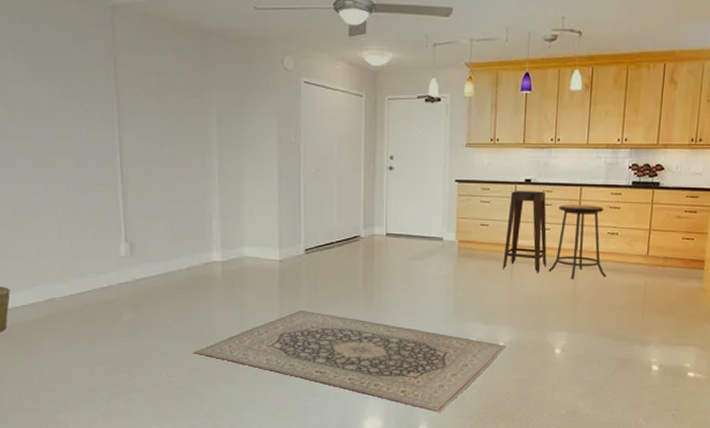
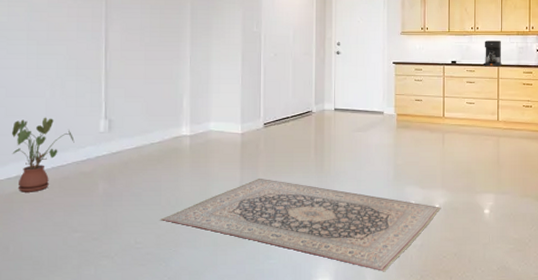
house plant: none [23,239,93,321] -> present [11,117,75,192]
bar stool: present [503,191,547,273] -> none [436,71,473,142]
bar stool: present [548,205,607,280] -> none [475,82,525,147]
coffee maker: none [562,155,587,187] -> present [483,40,502,67]

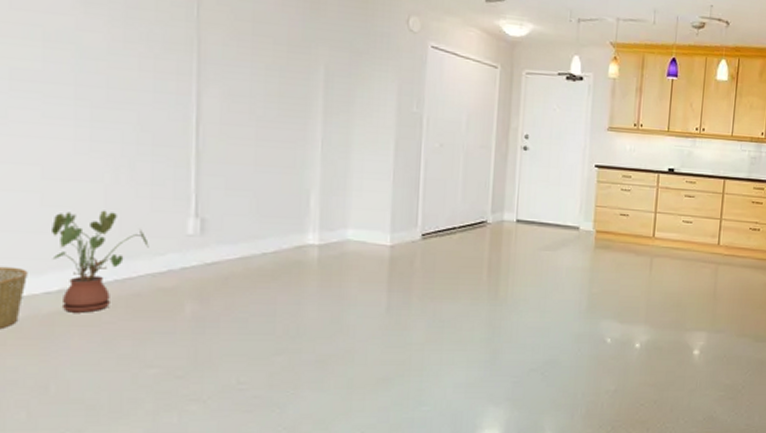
area rug: present [160,178,441,272] -> none [273,303,642,422]
coffee maker: present [483,40,502,67] -> none [706,146,732,180]

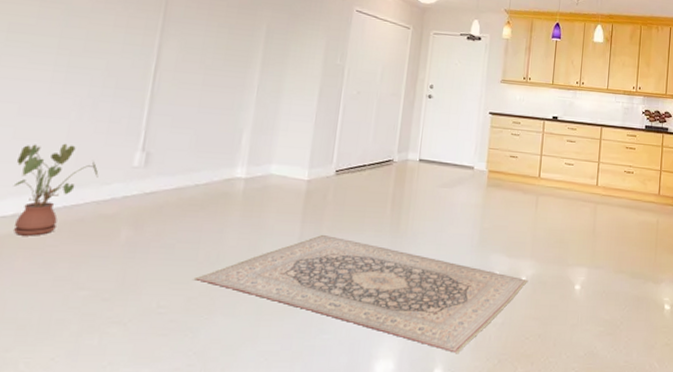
area rug: none [273,303,642,422] -> present [193,234,528,354]

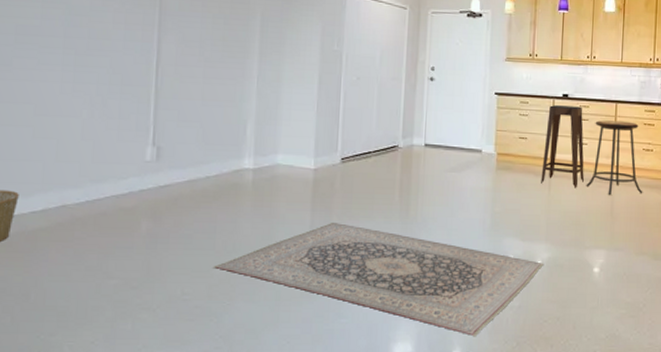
house plant: present [12,143,99,236] -> none [38,141,115,230]
bar stool: none [529,126,571,207] -> present [541,105,584,188]
bar stool: none [571,142,623,215] -> present [586,120,643,196]

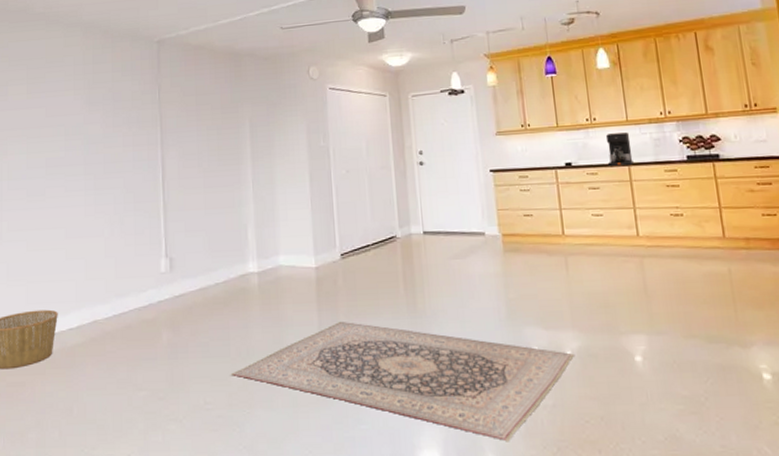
bar stool: present [541,105,584,188] -> none [552,174,606,266]
bar stool: present [586,120,643,196] -> none [608,185,680,271]
coffee maker: none [598,72,622,103] -> present [605,132,634,167]

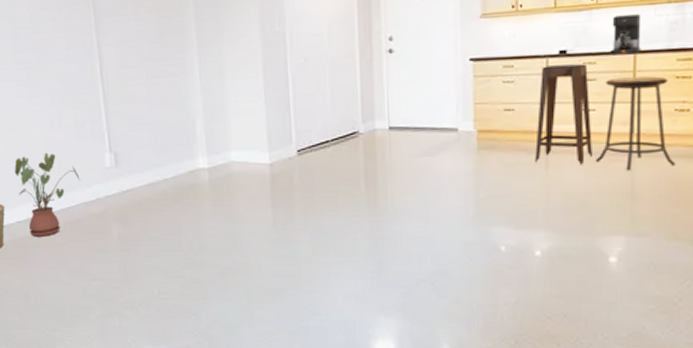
house plant: none [71,258,135,345] -> present [14,152,81,237]
area rug: present [230,321,574,442] -> none [183,218,543,335]
bar stool: none [552,174,606,266] -> present [535,64,592,165]
bar stool: none [608,185,680,271] -> present [595,76,676,171]

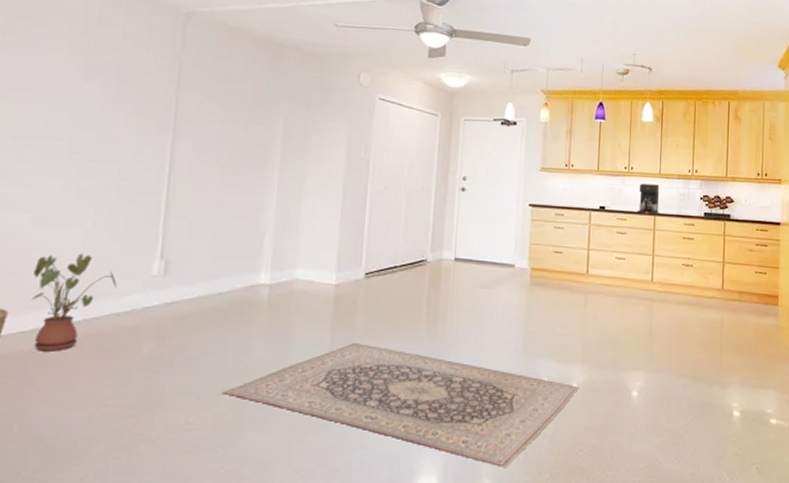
area rug: none [183,218,543,335] -> present [221,342,579,469]
bar stool: present [535,64,592,165] -> none [577,218,622,306]
bar stool: present [595,76,676,171] -> none [623,234,683,314]

